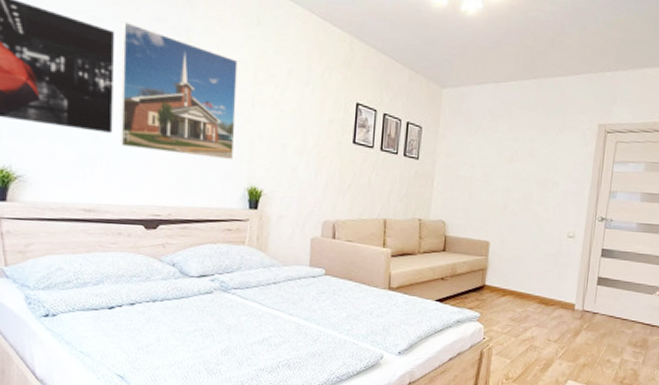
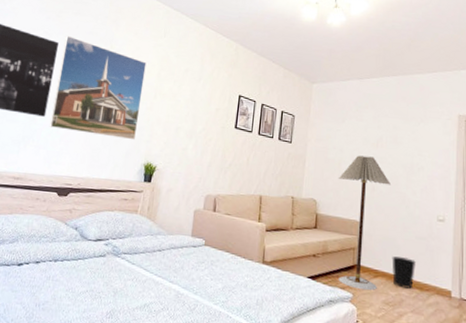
floor lamp: none [466,171,524,309] -> present [338,155,391,291]
wastebasket: none [520,275,543,305] -> present [392,256,416,289]

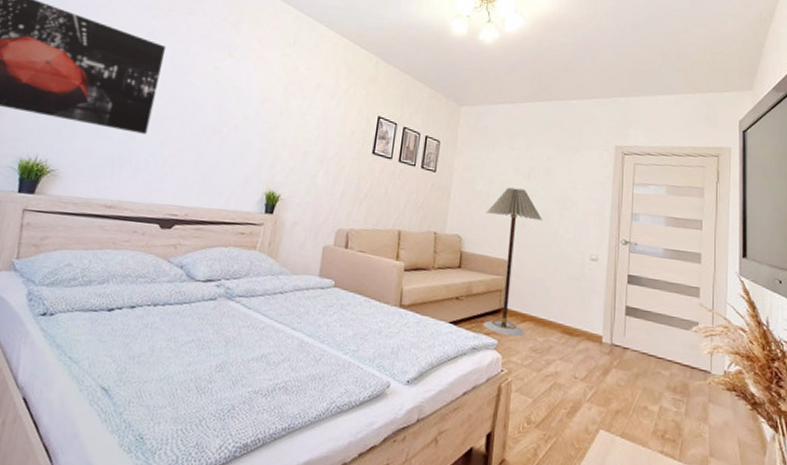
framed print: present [49,35,147,140] -> none [151,38,272,165]
wastebasket: present [392,256,416,289] -> none [541,299,566,334]

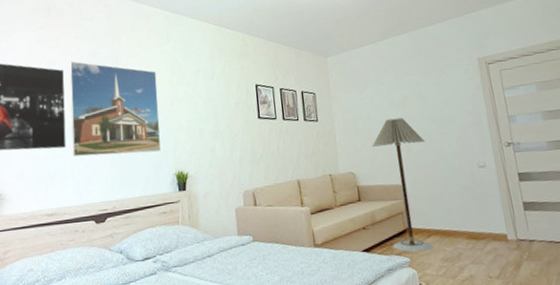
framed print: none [151,38,272,165] -> present [69,61,162,157]

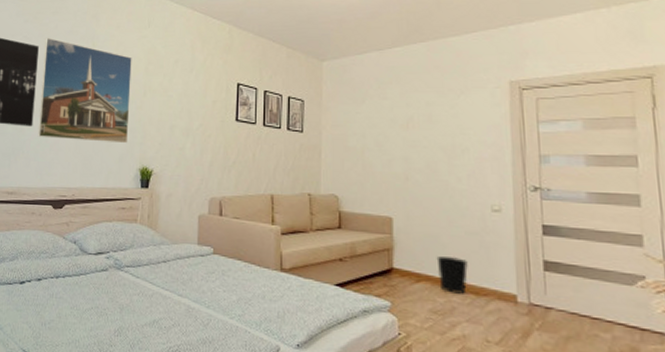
floor lamp: present [372,117,433,253] -> none [363,140,428,298]
wastebasket: none [441,210,468,242] -> present [436,256,468,294]

